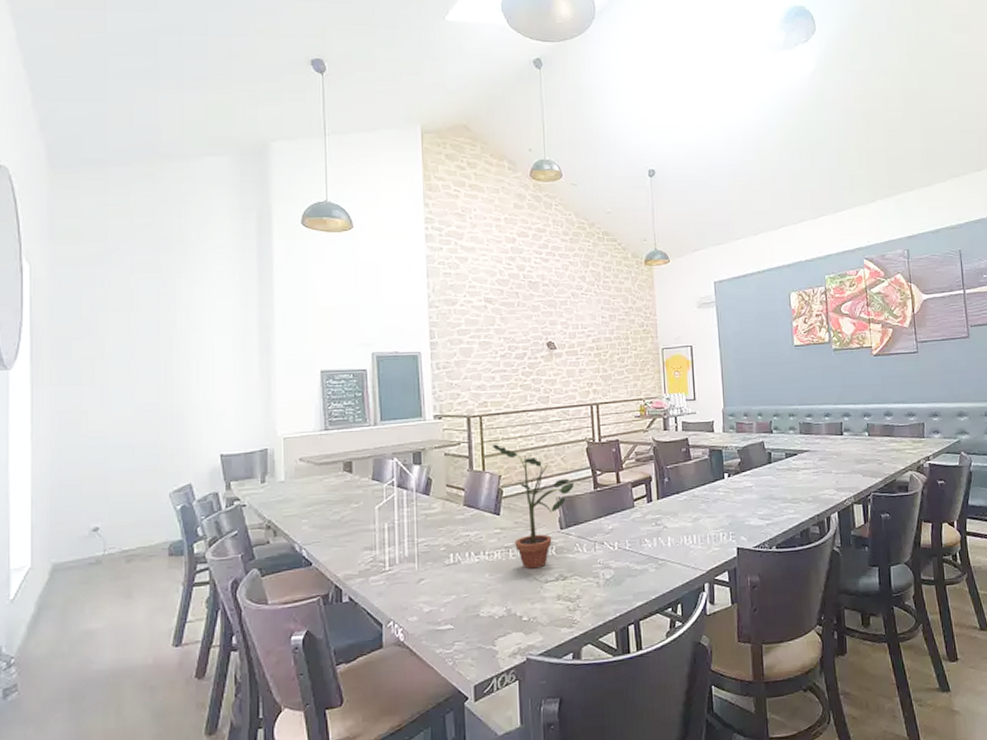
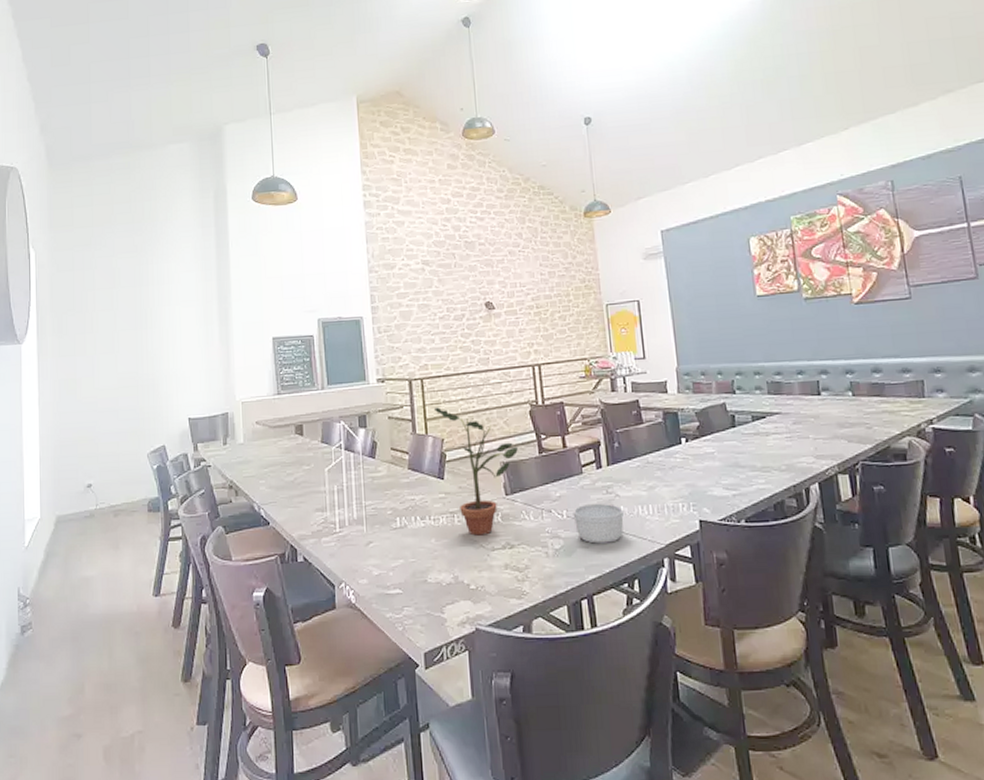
ramekin: none [623,534,671,573] -> present [572,502,625,544]

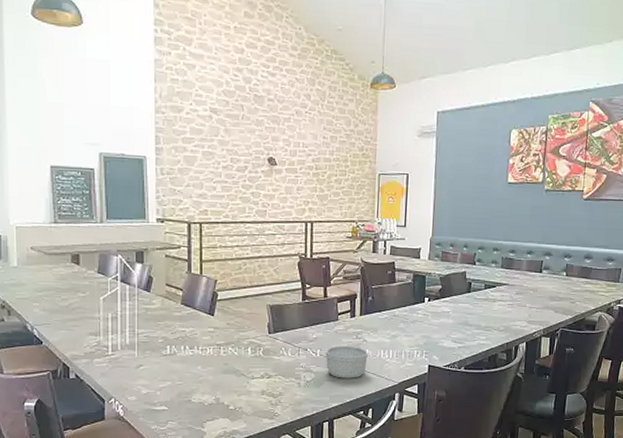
potted plant: present [435,407,518,536] -> none [211,251,284,366]

